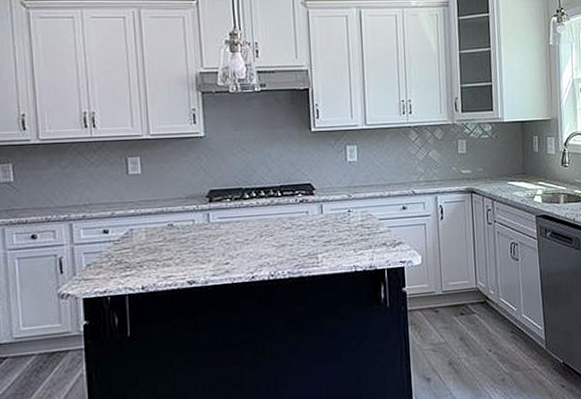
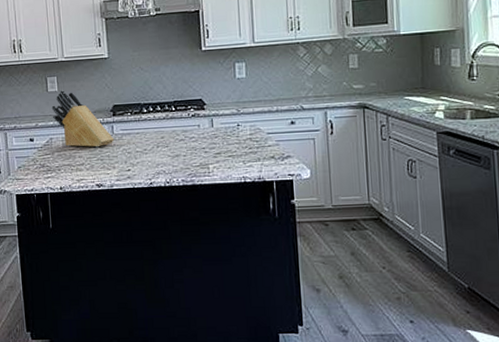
knife block: none [132,173,210,239] -> present [51,90,114,148]

